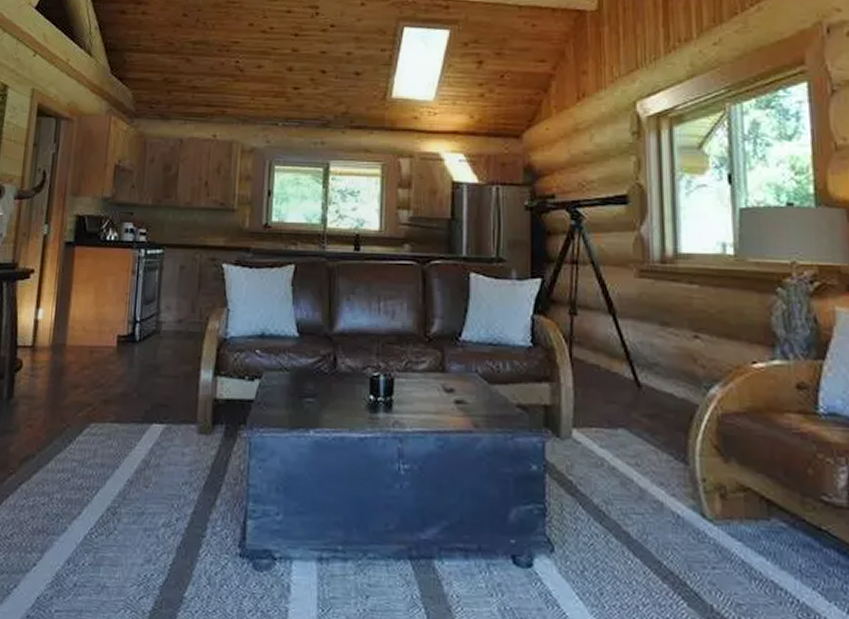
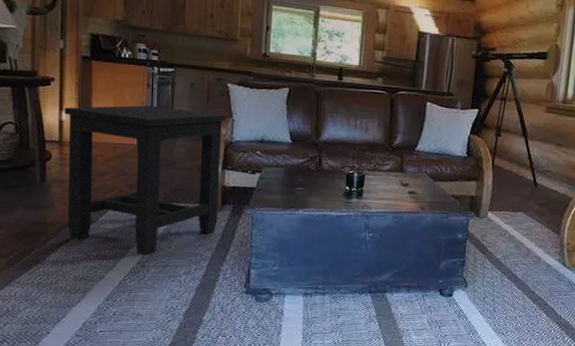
side table: none [31,296,221,498] -> present [64,105,227,255]

